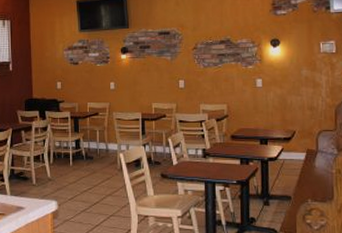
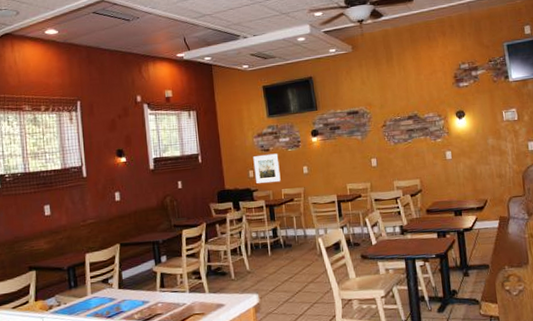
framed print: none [62,67,87,96] -> present [253,153,281,183]

